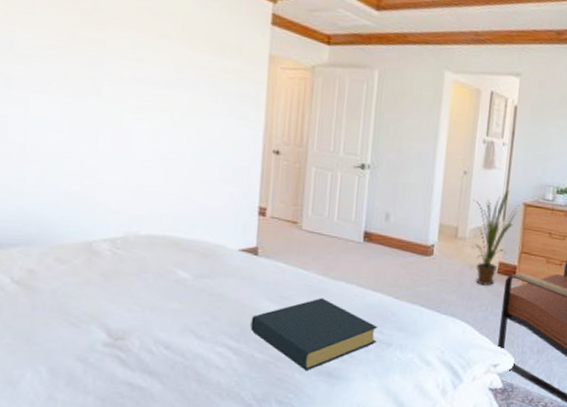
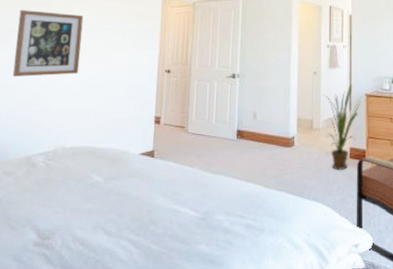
wall art: none [57,47,157,144] -> present [12,10,84,77]
hardback book: present [250,297,378,370] -> none [148,191,252,259]

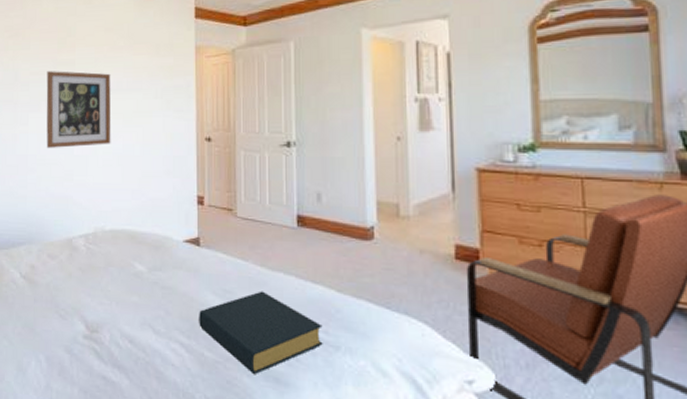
hardback book: none [148,191,252,259] -> present [199,291,323,374]
house plant: present [323,85,362,170] -> none [411,154,471,276]

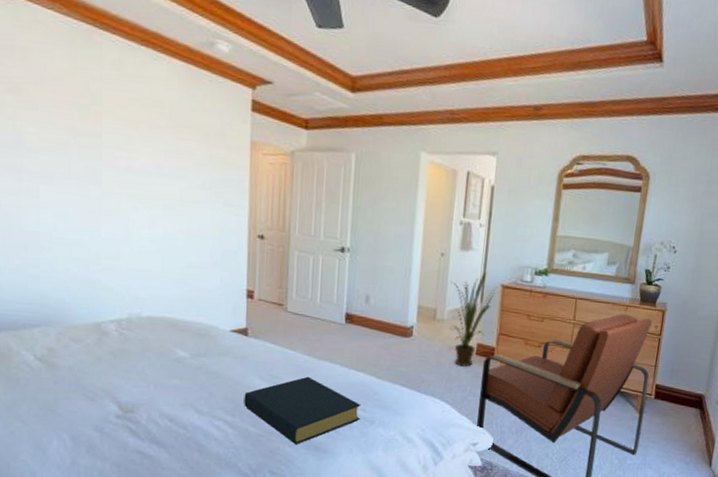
wall art: present [46,71,111,148] -> none [63,140,149,231]
house plant: none [411,154,471,276] -> present [450,272,497,367]

